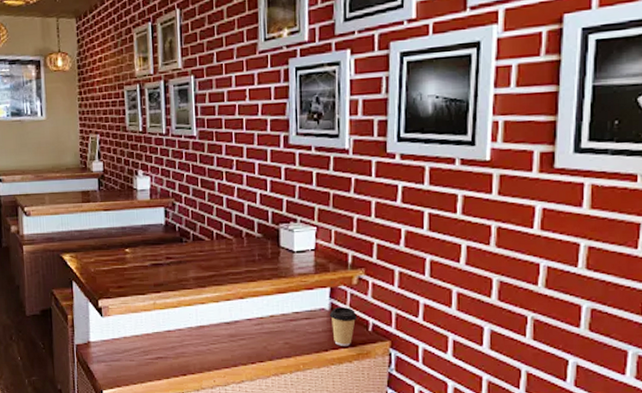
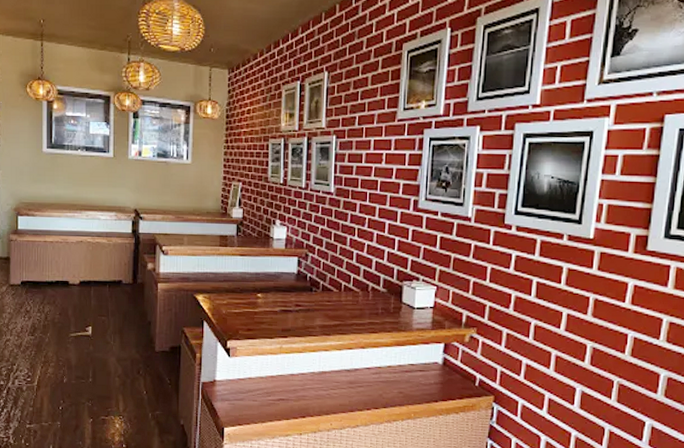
coffee cup: present [329,306,357,346] -> none [441,361,466,398]

